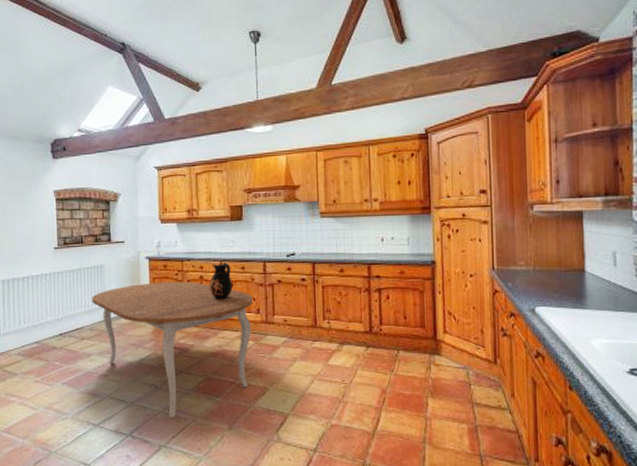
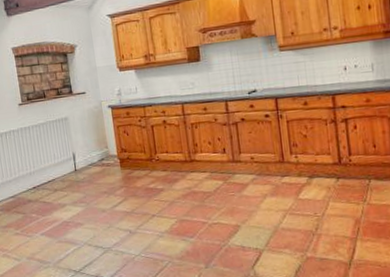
dining table: present [91,281,254,418] -> none [59,126,220,260]
ceramic jug: present [208,263,233,300] -> none [172,105,197,143]

